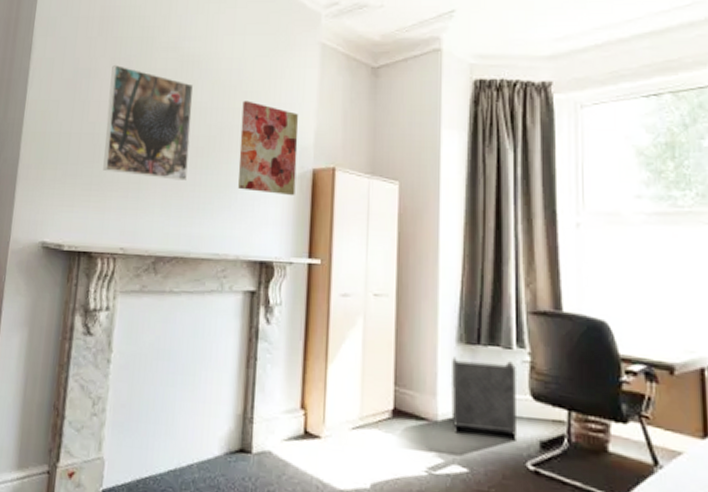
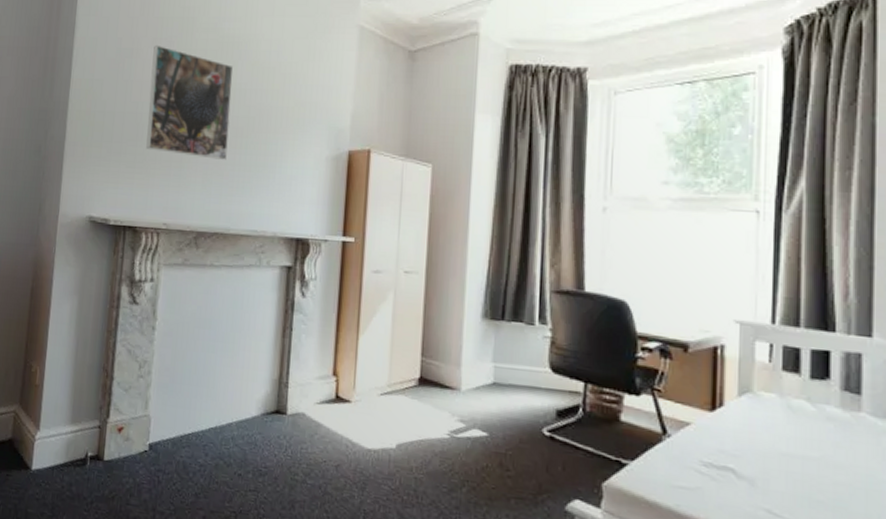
wall art: present [238,100,299,196] -> none [276,82,336,177]
waste basket: present [451,357,516,441] -> none [474,331,537,409]

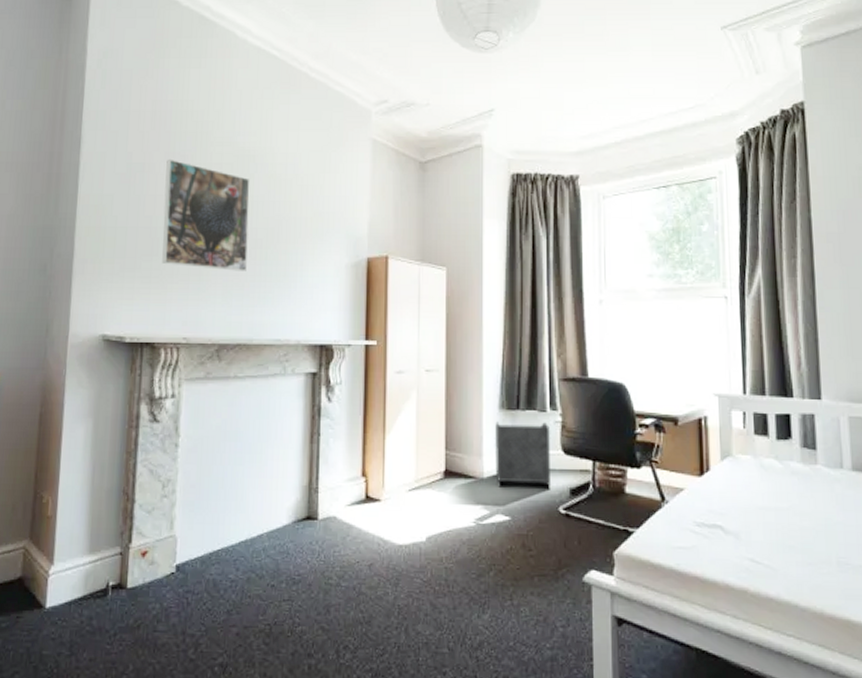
waste basket: none [474,331,537,409] -> present [495,421,550,490]

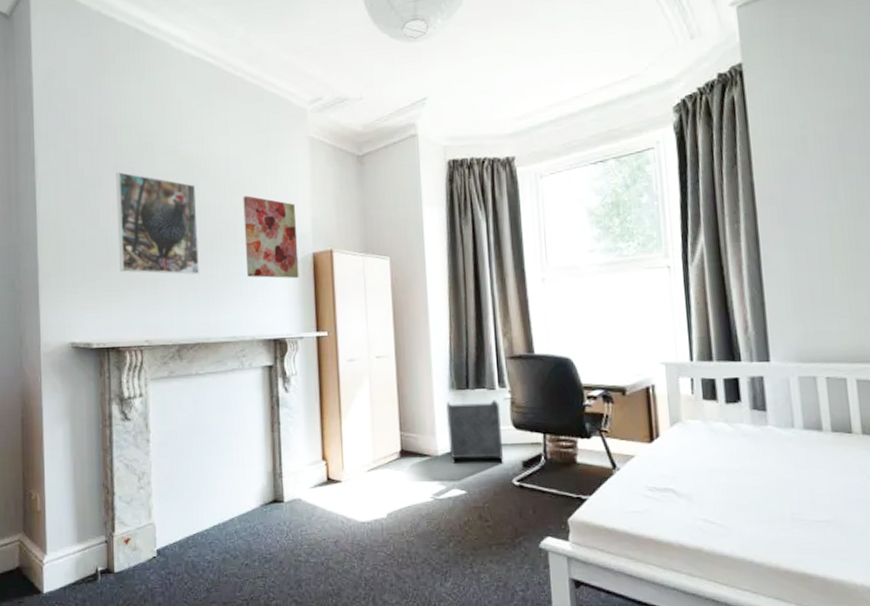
wall art: none [296,194,353,284] -> present [243,195,299,279]

